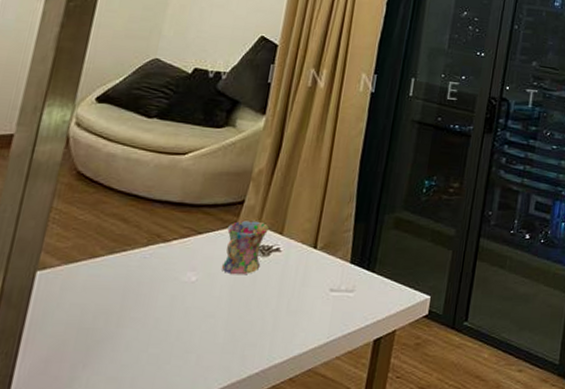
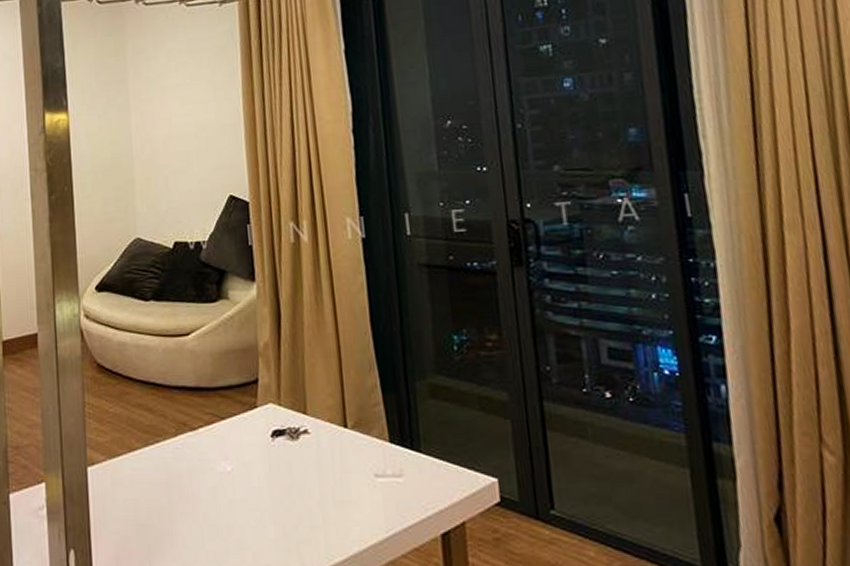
mug: present [221,220,269,275] -> none [249,401,293,463]

